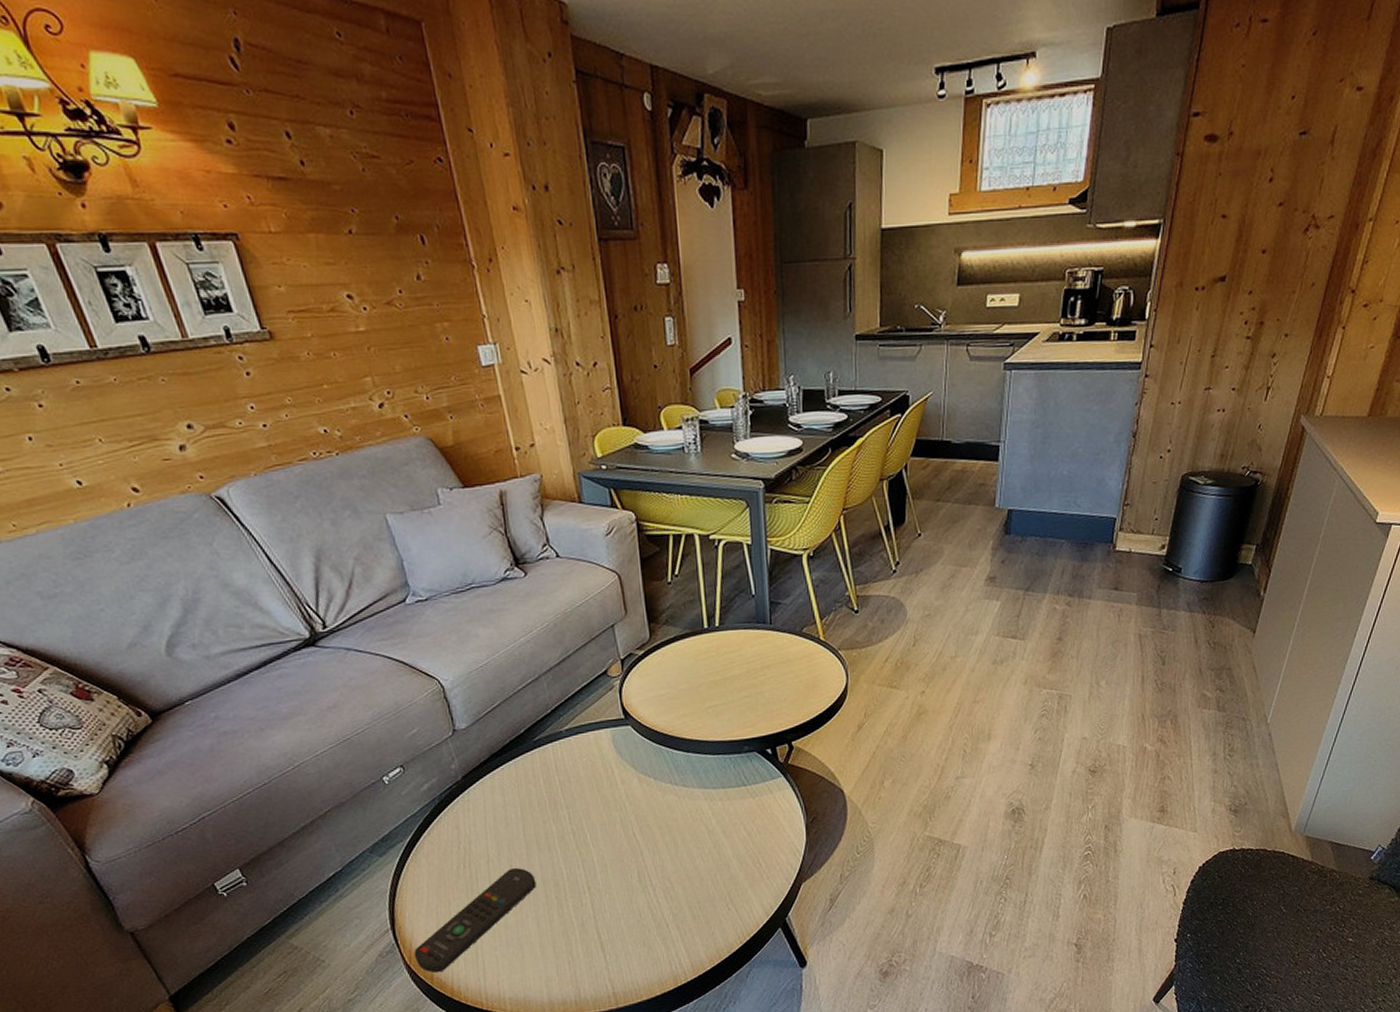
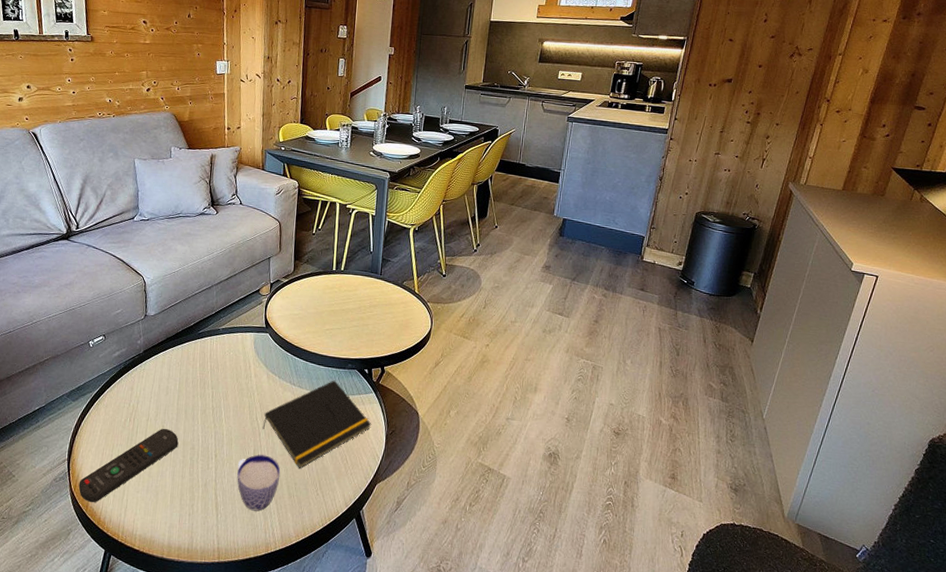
cup: none [620,875,678,943] -> present [237,454,281,511]
notepad: none [643,769,786,884] -> present [262,380,372,469]

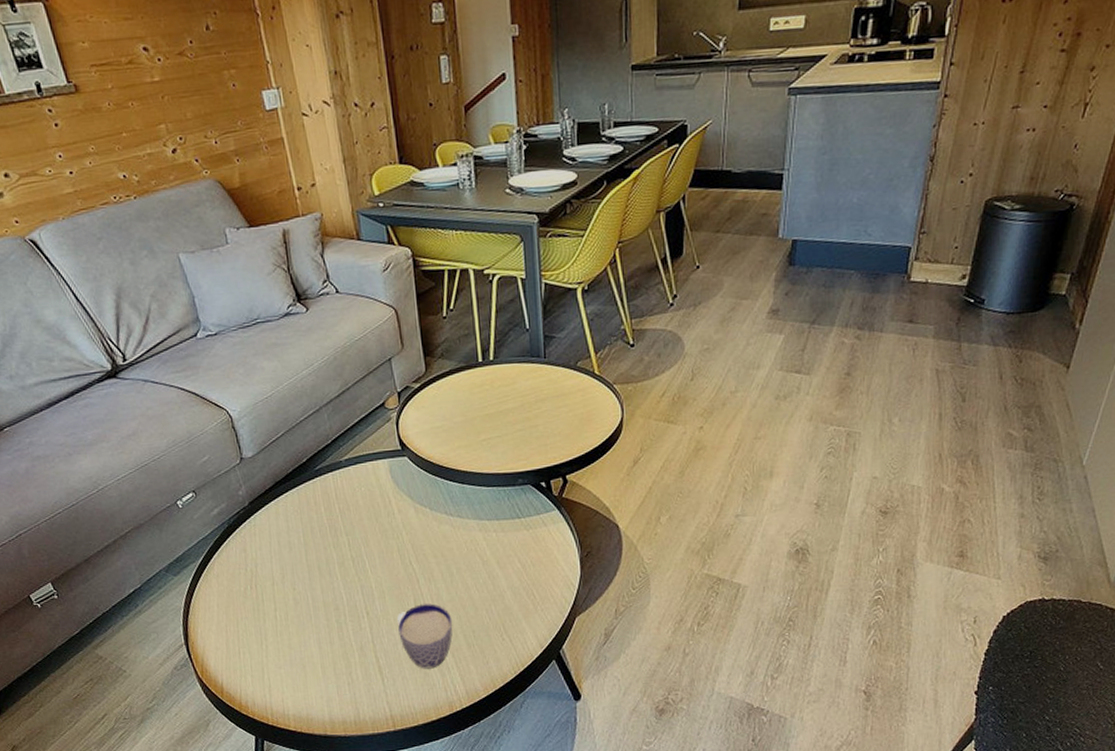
remote control: present [78,428,179,503] -> none [205,590,318,688]
notepad: present [262,380,372,469] -> none [420,502,560,613]

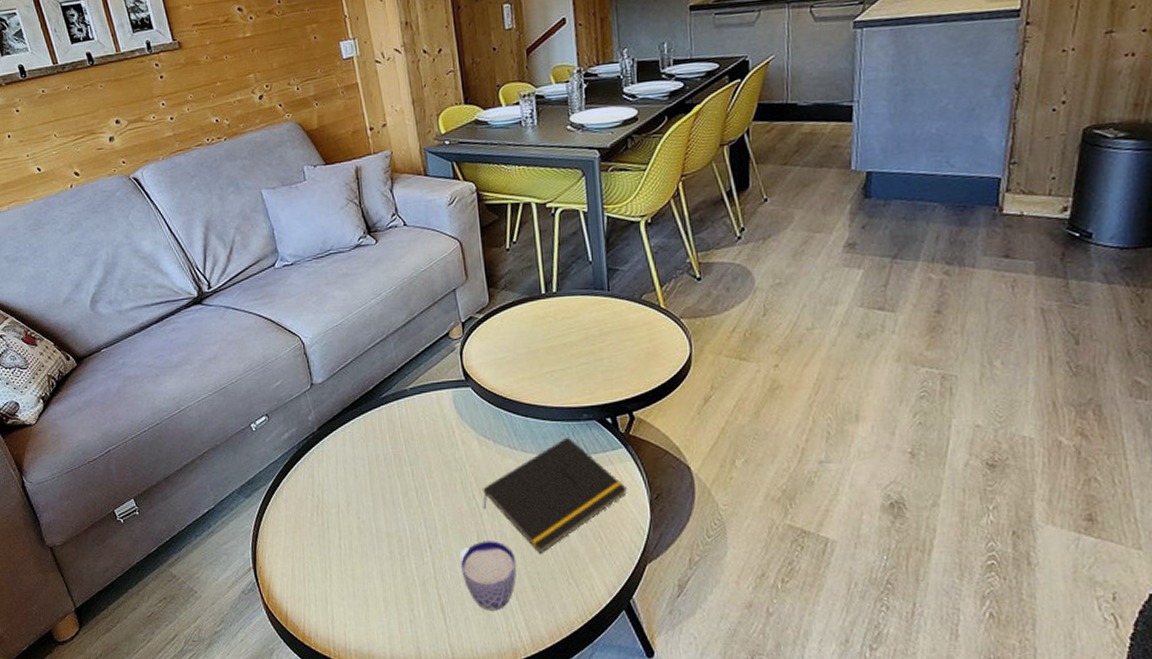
notepad: none [420,502,560,613] -> present [483,437,628,553]

